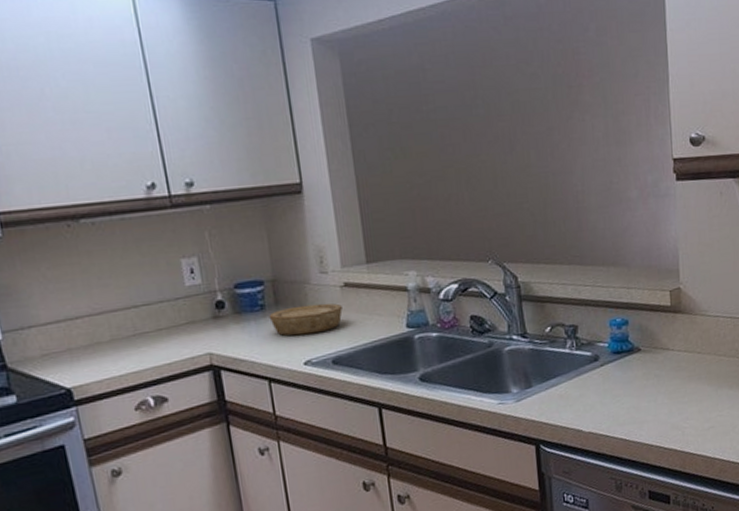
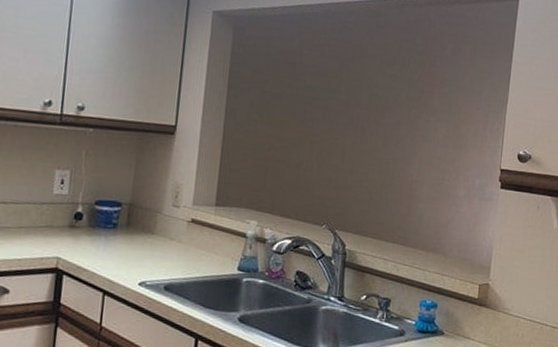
bowl: present [269,303,344,336] -> none [118,231,186,259]

